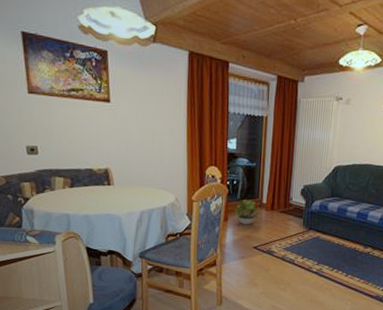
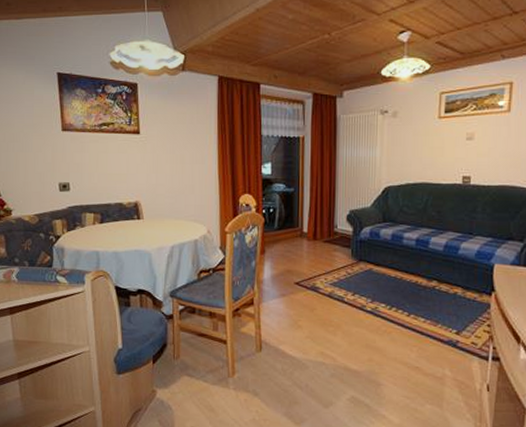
potted plant: present [234,199,260,225] -> none [271,228,301,258]

